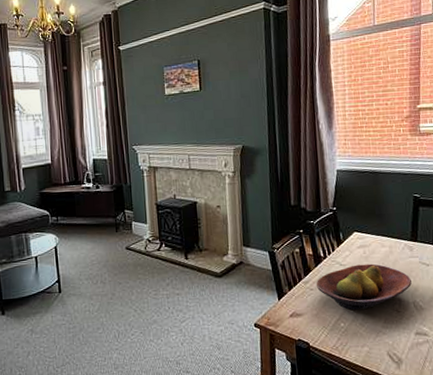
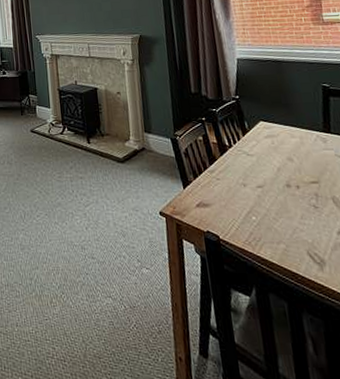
fruit bowl: present [316,263,412,311] -> none [222,154,329,204]

